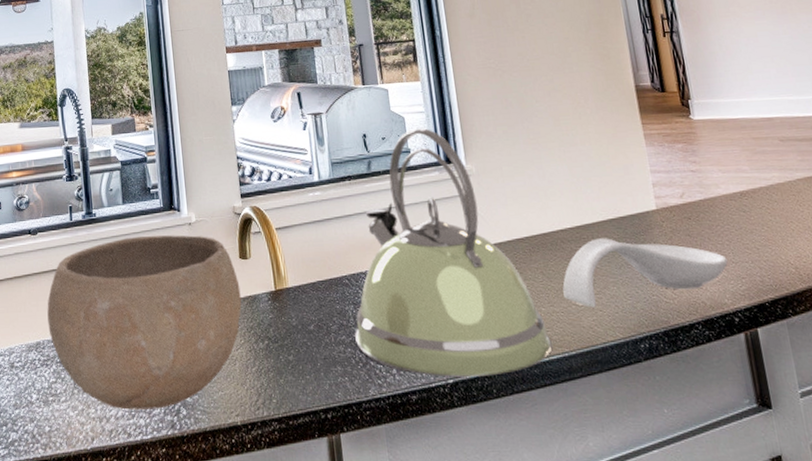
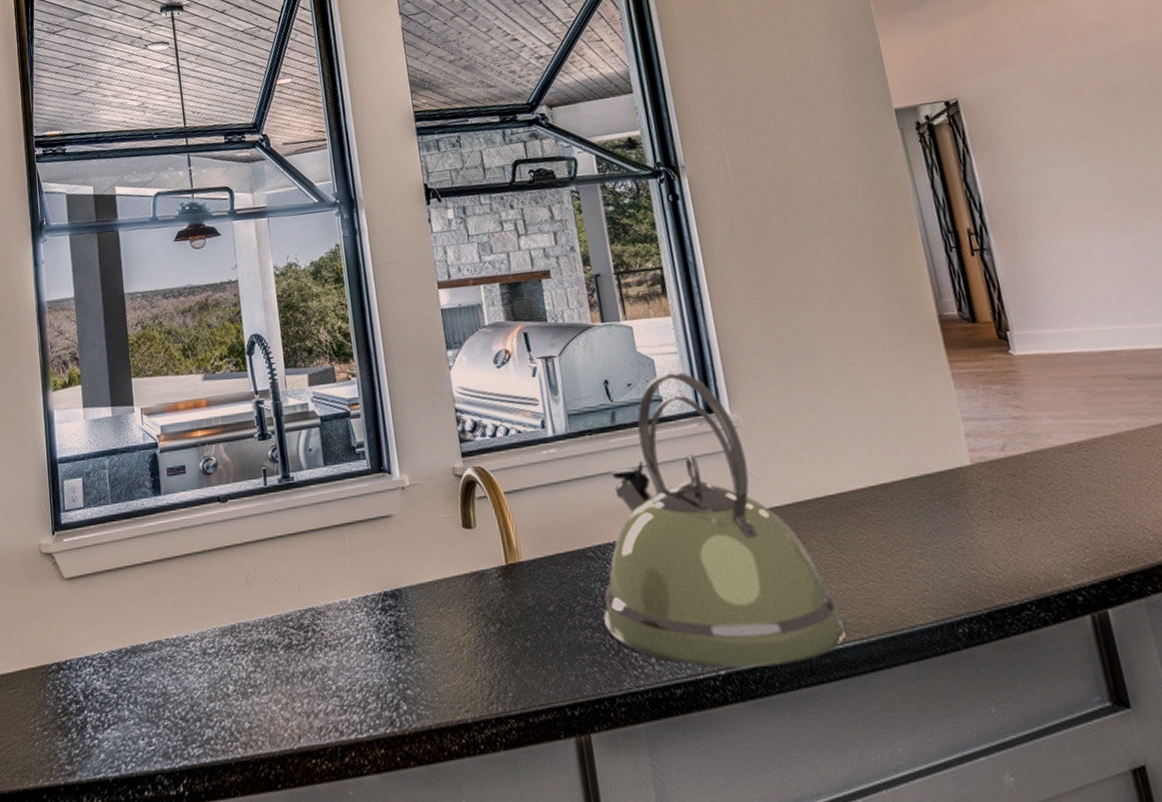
bowl: present [47,235,242,410] -> none [241,501,468,704]
spoon rest: present [562,238,728,308] -> none [856,500,1066,585]

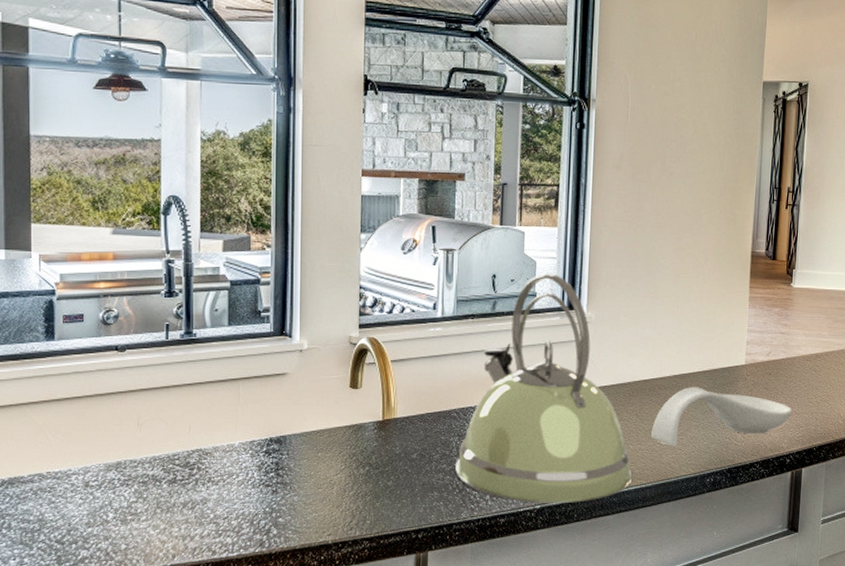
spoon rest: none [856,500,1066,585] -> present [651,387,792,447]

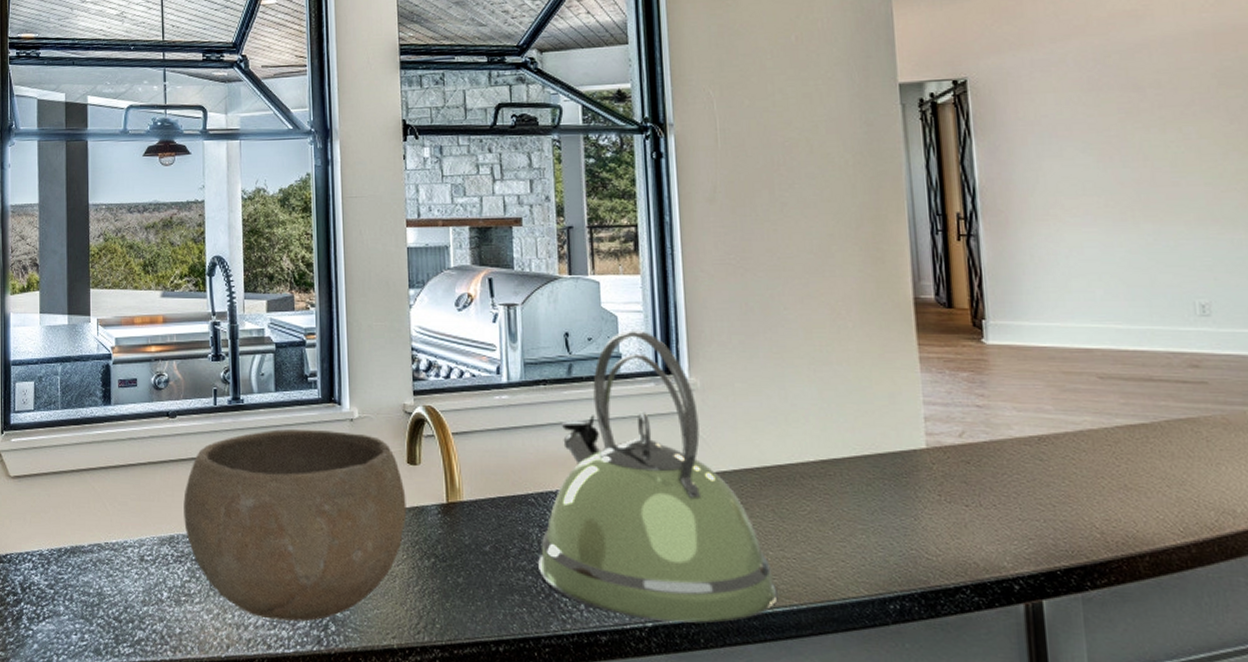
bowl: none [132,361,347,529] -> present [183,429,407,622]
spoon rest: present [651,387,792,447] -> none [797,476,1013,557]

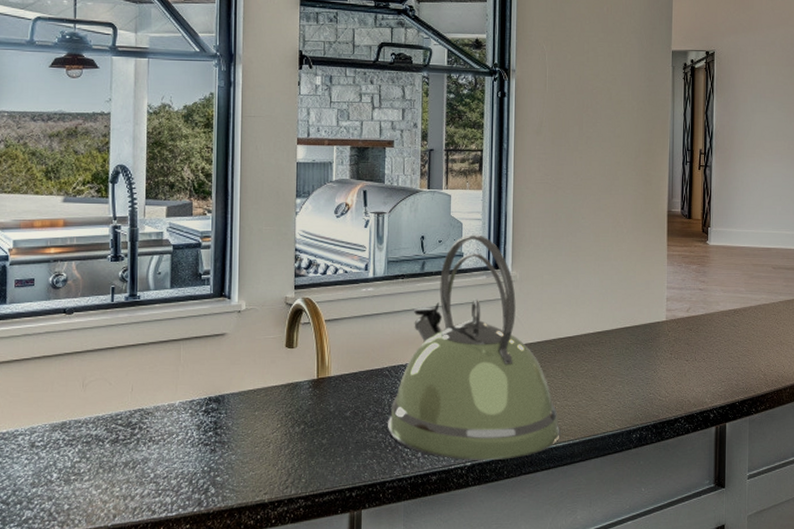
bowl: present [183,429,407,622] -> none [77,322,283,489]

